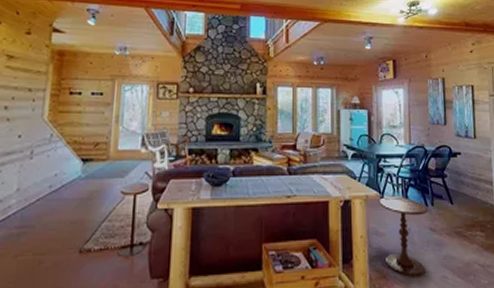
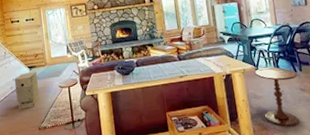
air purifier: none [55,167,92,219] -> present [15,72,40,109]

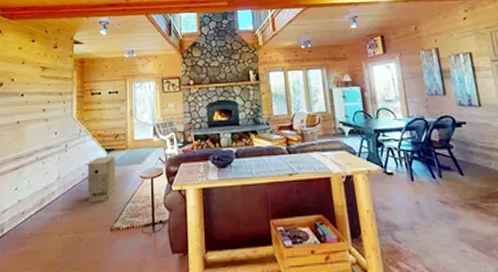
side table: present [254,67,300,127] -> none [381,170,441,251]

